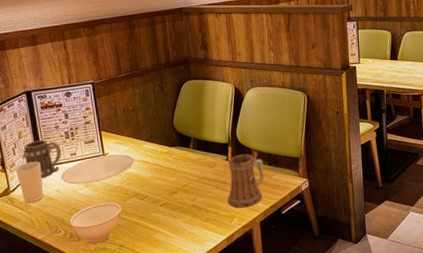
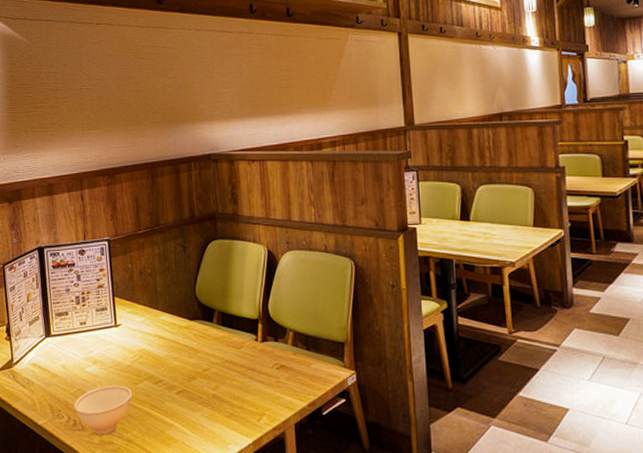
cup: present [15,161,44,203] -> none [20,330,49,379]
beer mug: present [24,140,61,178] -> none [31,305,70,350]
plate: present [61,154,134,184] -> none [68,326,149,360]
beer mug: present [228,154,264,208] -> none [256,334,301,404]

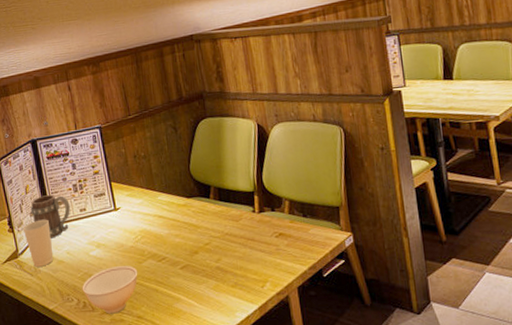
cup: none [20,330,49,379] -> present [23,219,54,267]
beer mug: none [31,305,70,350] -> present [31,195,70,239]

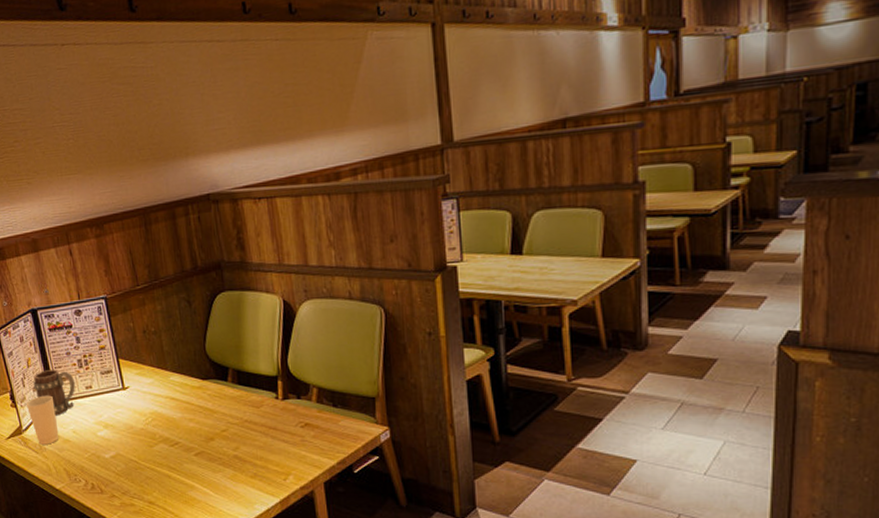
bowl: present [82,265,138,314] -> none [89,448,149,498]

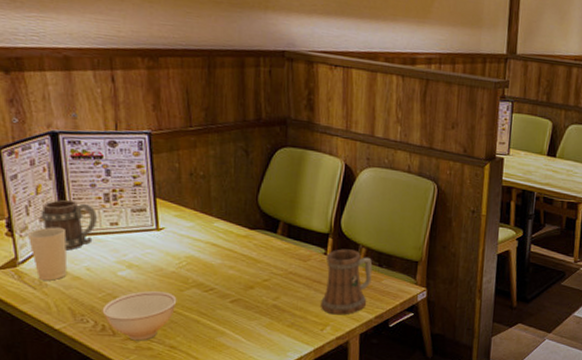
bowl: none [89,448,149,498] -> present [102,290,177,341]
beer mug: none [278,391,328,463] -> present [321,249,373,315]

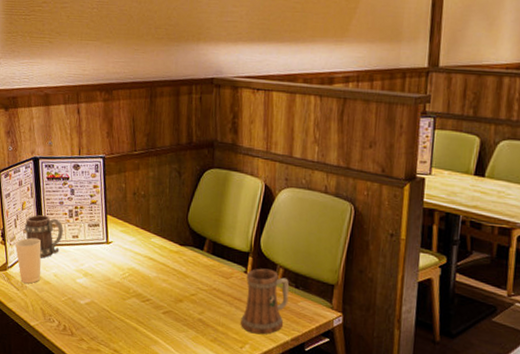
bowl: present [102,290,177,341] -> none [64,297,121,343]

